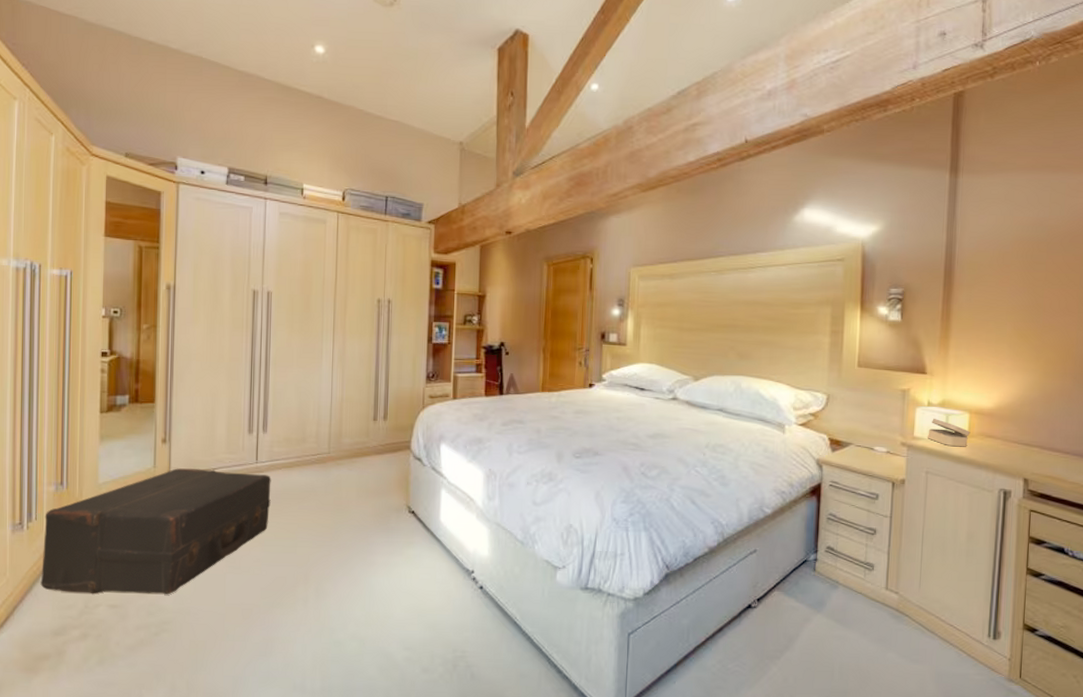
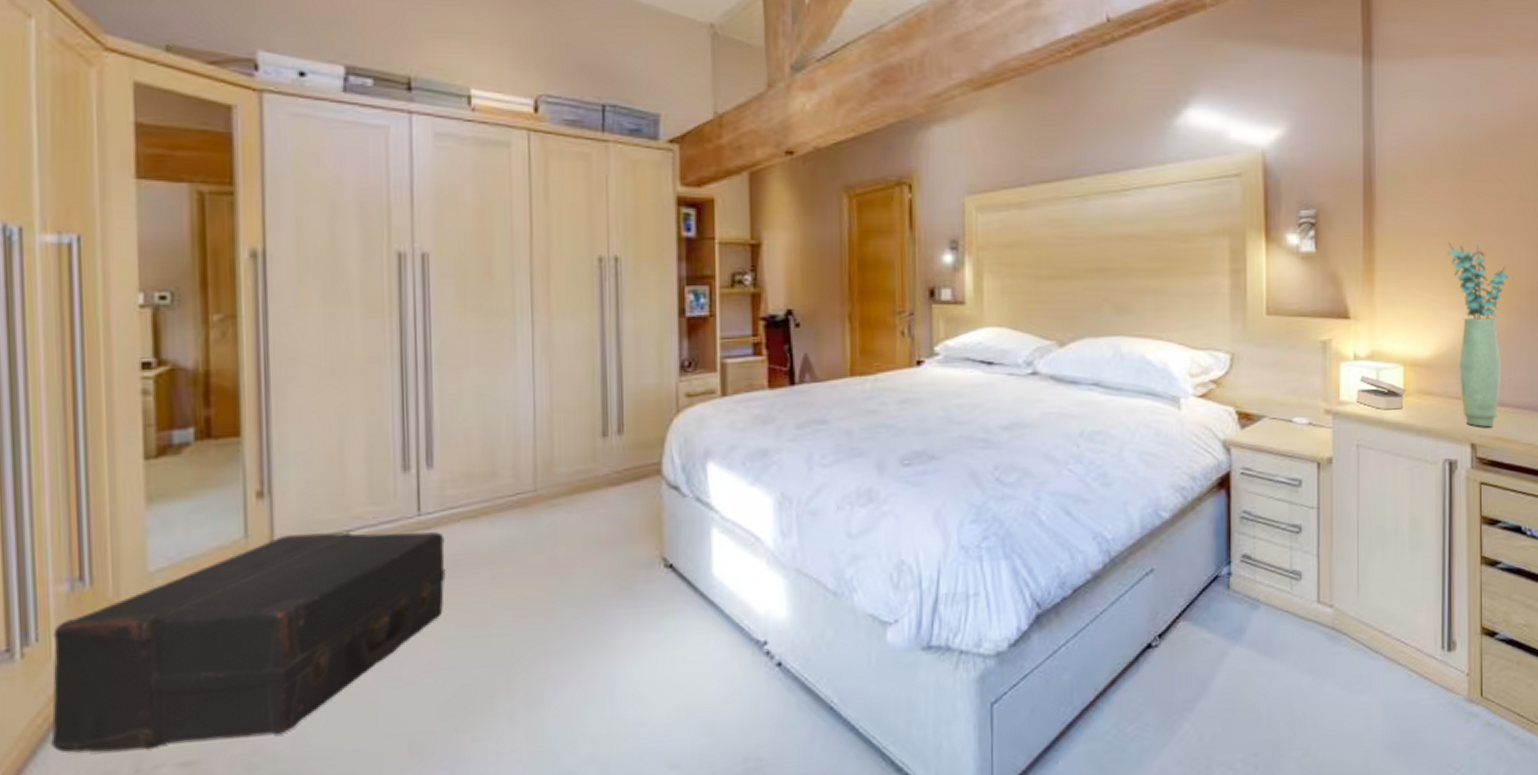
vase: none [1013,319,1066,467] -> present [1448,242,1509,428]

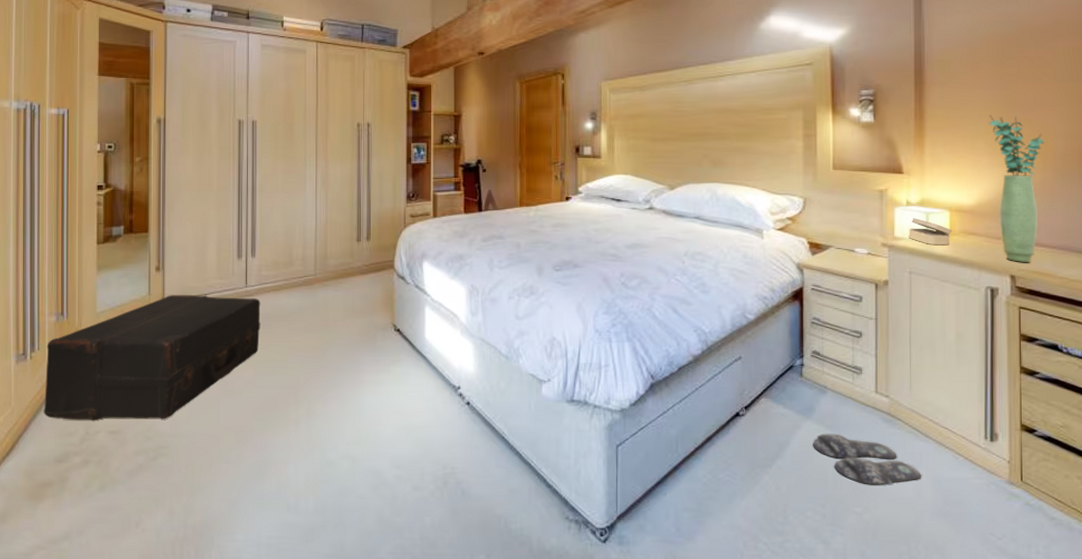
slippers: none [1243,658,1370,721] -> present [813,432,921,485]

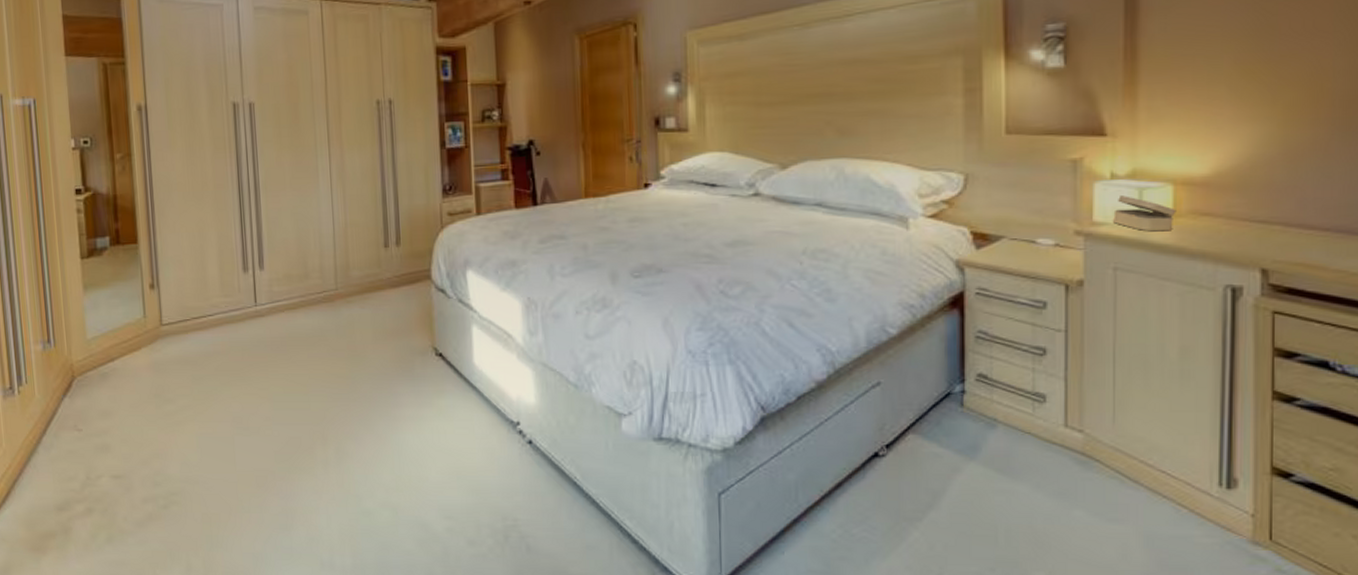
suitcase: present [43,295,261,420] -> none [35,316,276,463]
slippers: present [813,432,921,485] -> none [978,477,1128,544]
vase: present [989,115,1044,263] -> none [1234,49,1317,252]

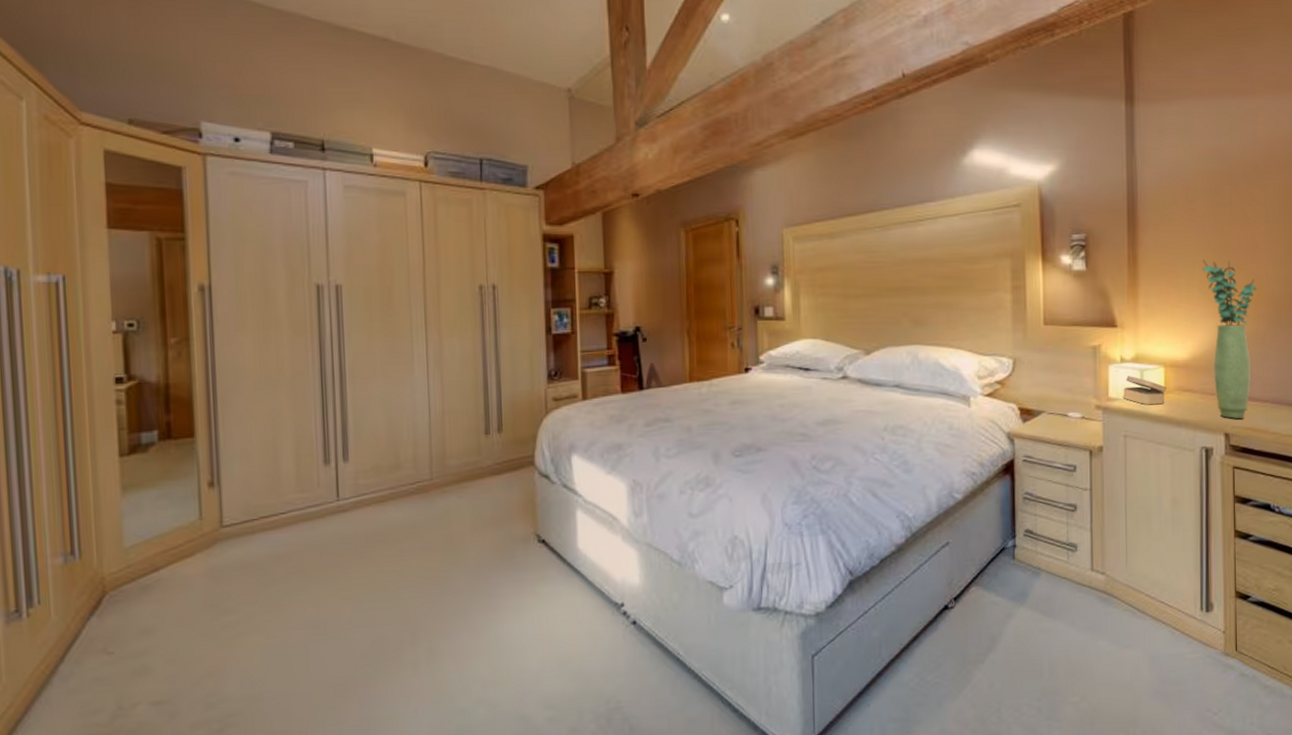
vase: none [1234,49,1317,252] -> present [1203,260,1257,420]

